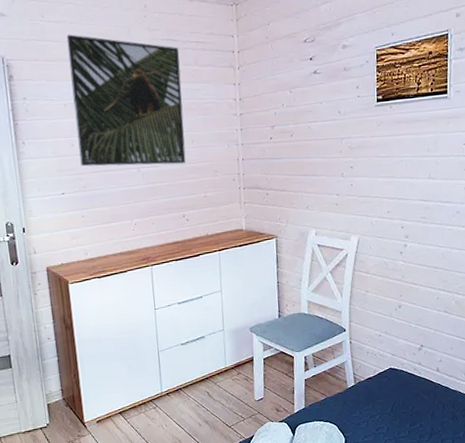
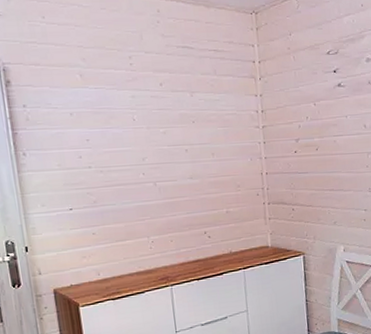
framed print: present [66,34,186,167] -> none [71,38,207,181]

